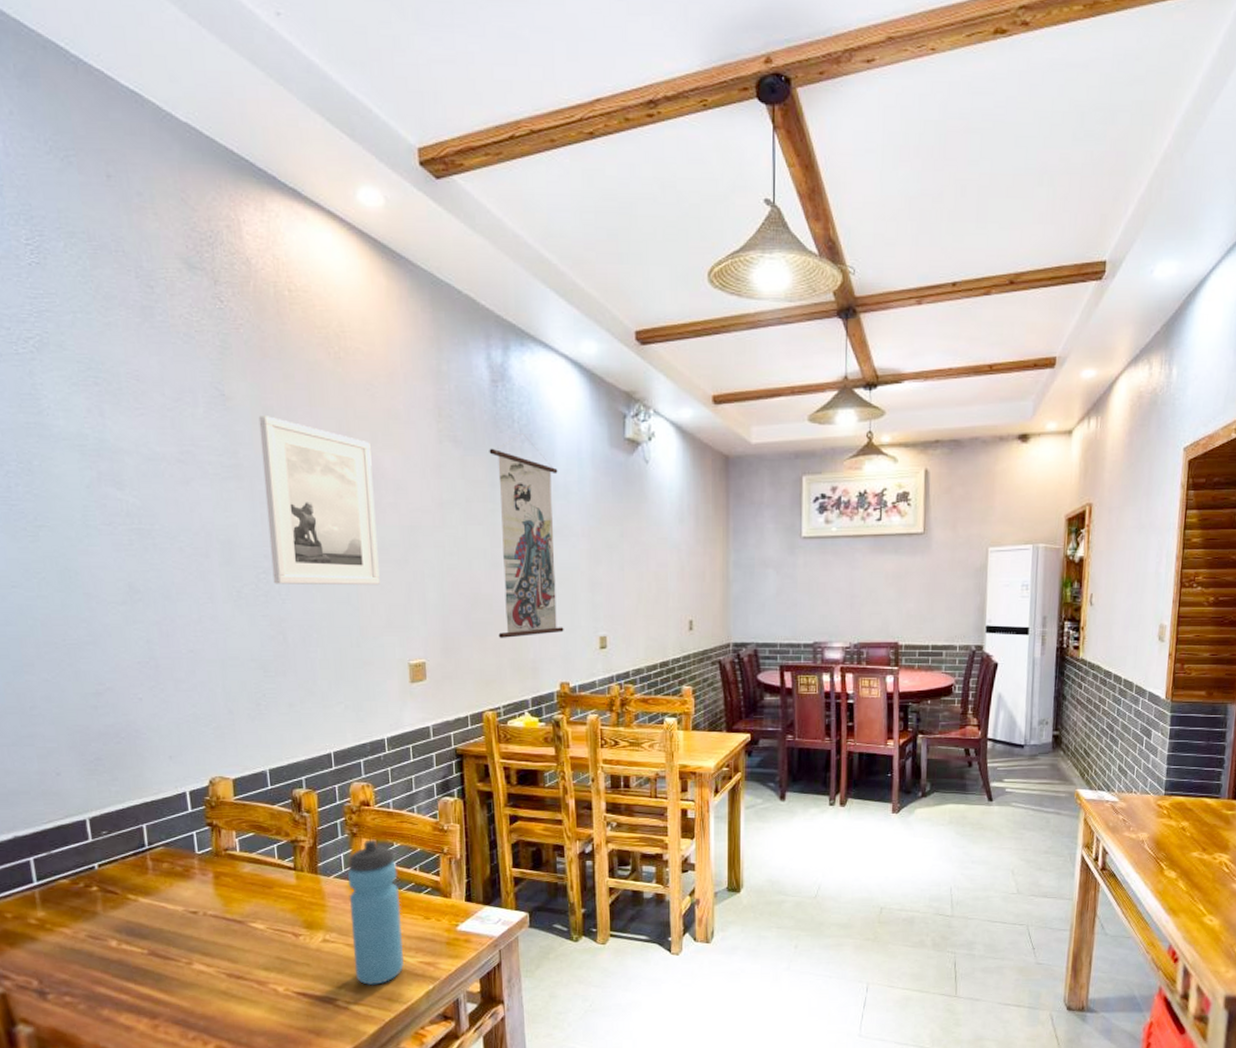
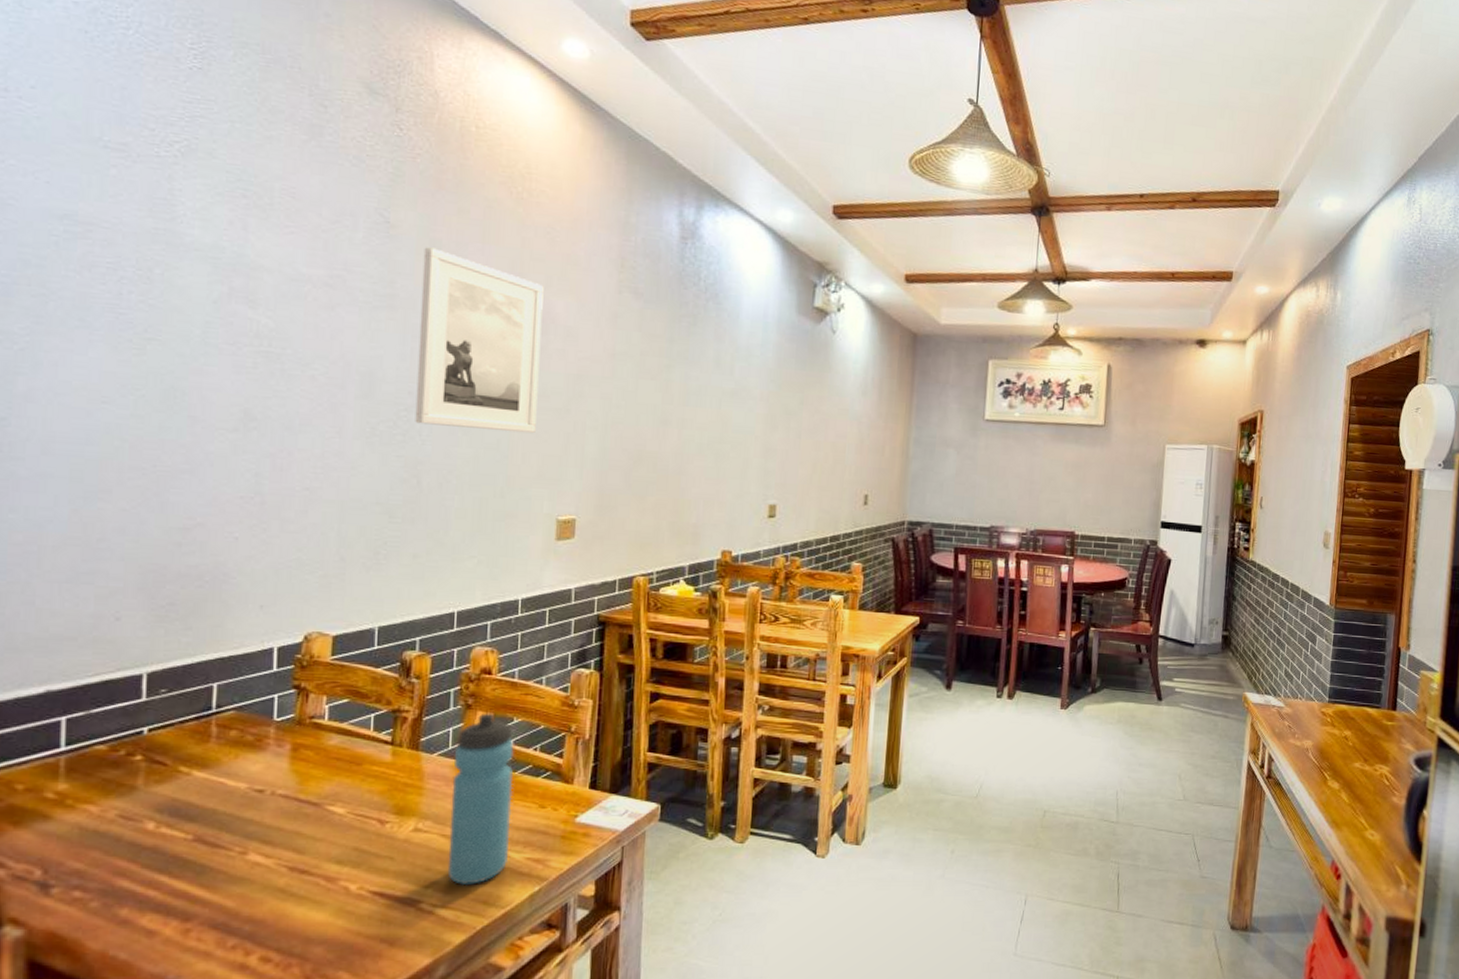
wall scroll: present [489,433,564,638] -> none [660,292,741,500]

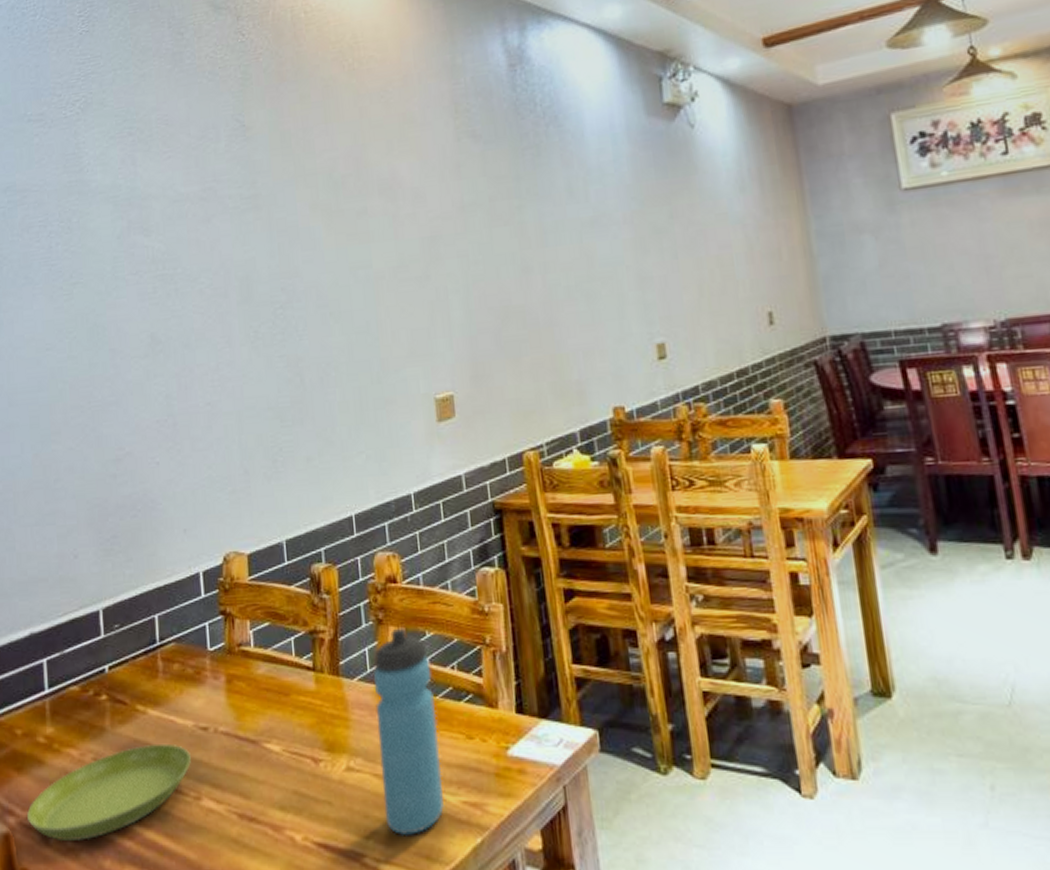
saucer: none [23,803,240,893] -> present [27,743,191,842]
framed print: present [415,247,544,434] -> none [276,139,400,319]

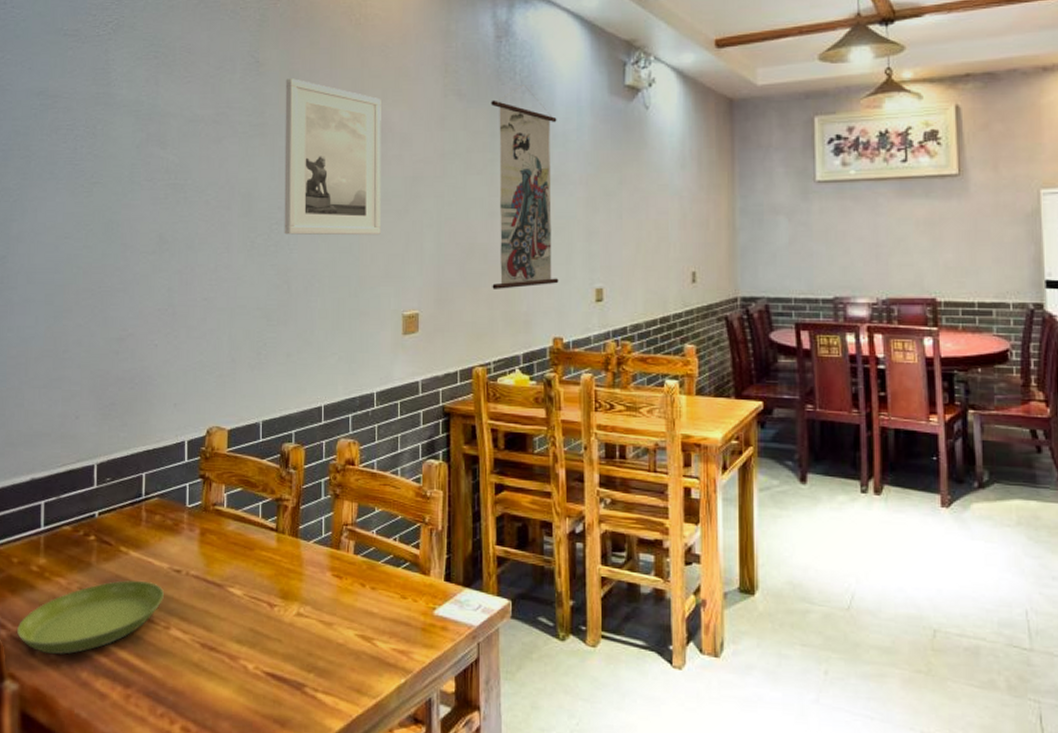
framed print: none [276,139,400,319] -> present [284,78,381,236]
water bottle: present [374,627,445,837] -> none [326,502,378,673]
wall scroll: none [511,116,612,358] -> present [491,85,559,289]

